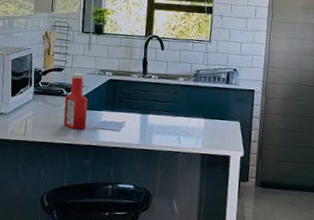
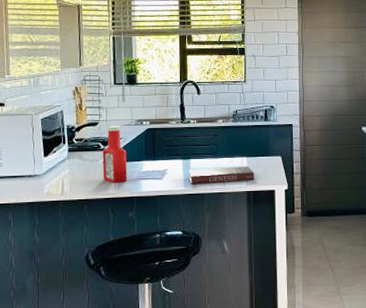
book: none [145,124,211,144] -> present [189,166,254,185]

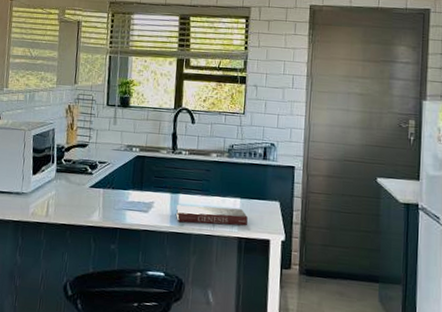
ketchup bottle: present [102,126,128,183] -> none [88,149,114,211]

